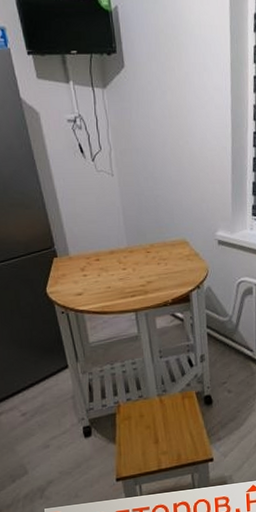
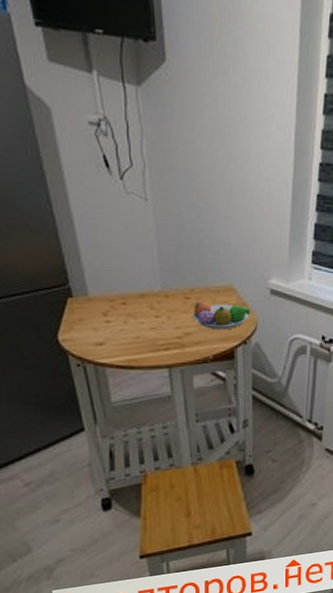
fruit bowl: none [153,253,202,278] -> present [192,301,251,330]

